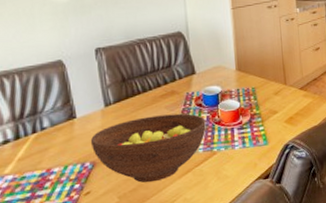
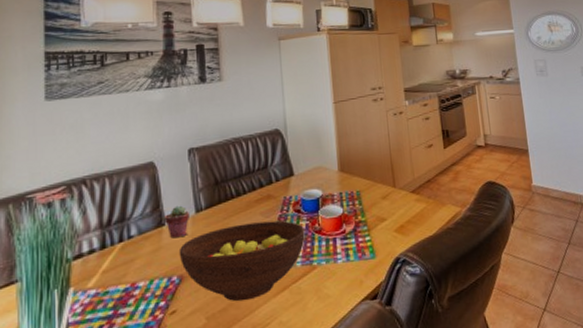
potted succulent: none [74,100,100,130] -> present [163,205,191,239]

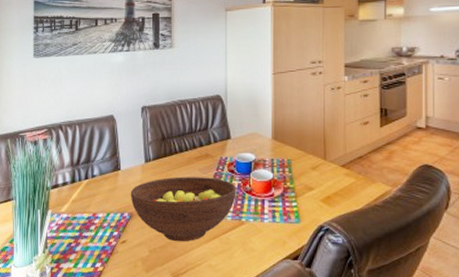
potted succulent: present [163,205,191,239] -> none [119,154,141,182]

